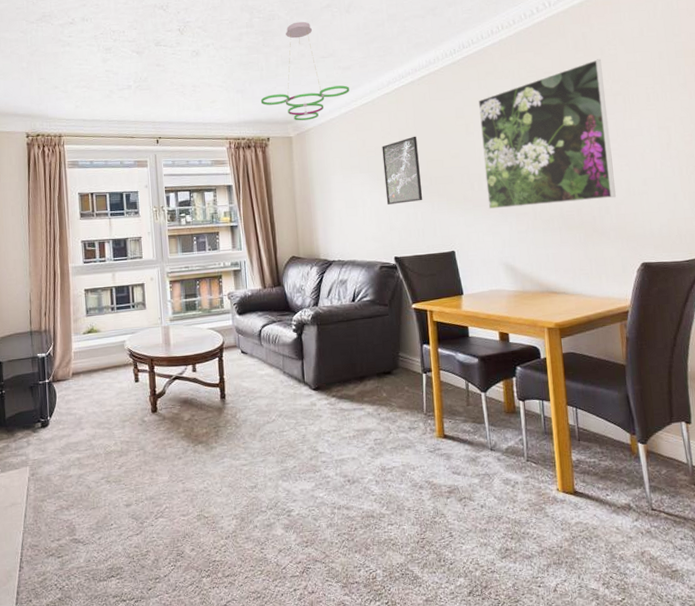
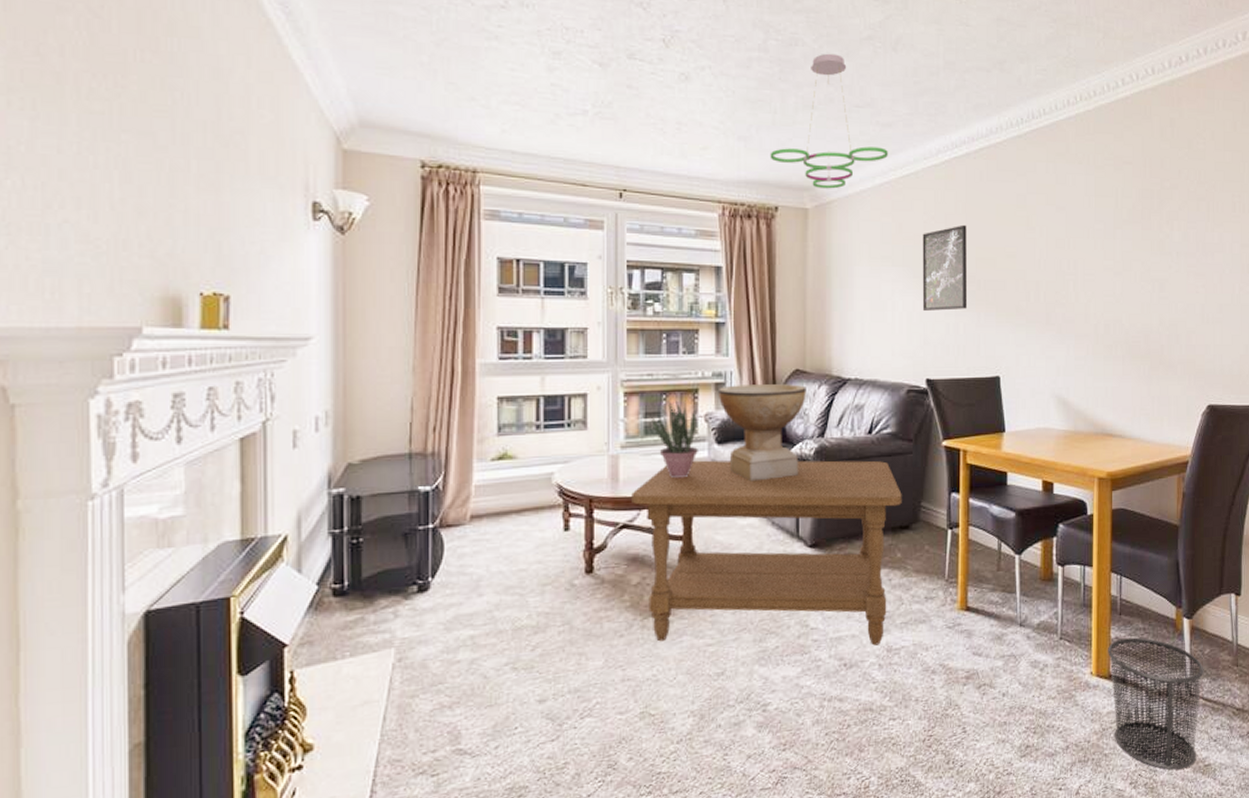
coffee table: none [180,322,383,466] -> present [632,460,902,646]
potted plant: none [190,284,225,342] -> present [651,400,698,479]
decorative bowl: none [236,267,302,342] -> present [717,384,806,482]
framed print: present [478,59,616,209] -> none [1044,153,1189,326]
waste bin: none [571,459,664,574] -> present [1108,637,1204,770]

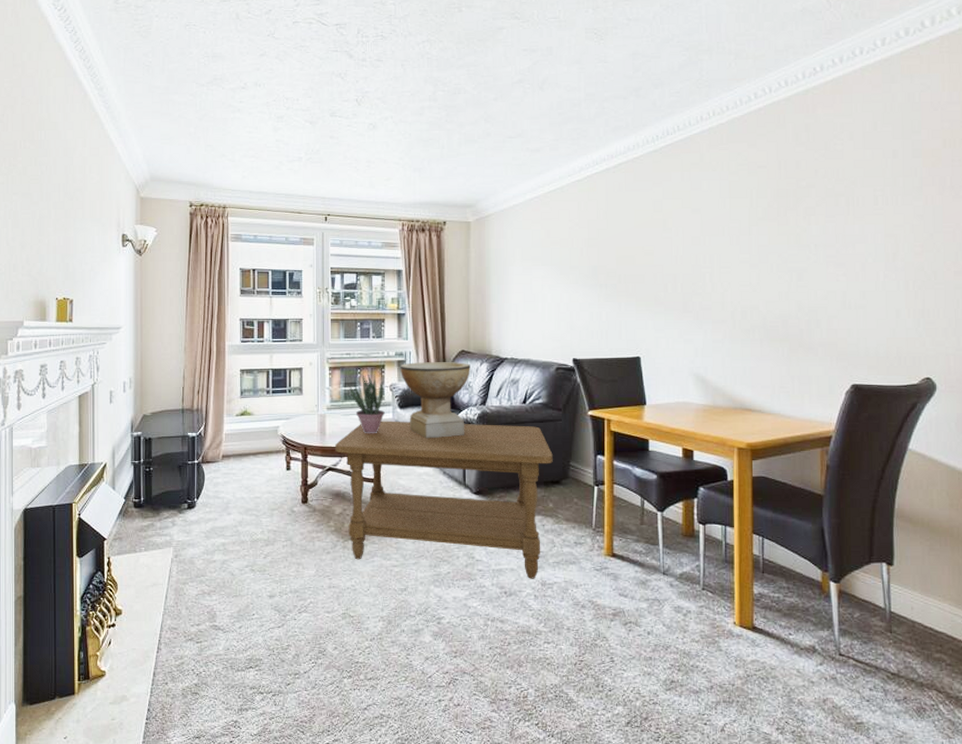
ceiling light fixture: present [770,53,888,189] -> none [439,97,537,205]
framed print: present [922,224,968,311] -> none [568,228,610,301]
waste bin: present [1108,637,1204,770] -> none [751,595,854,723]

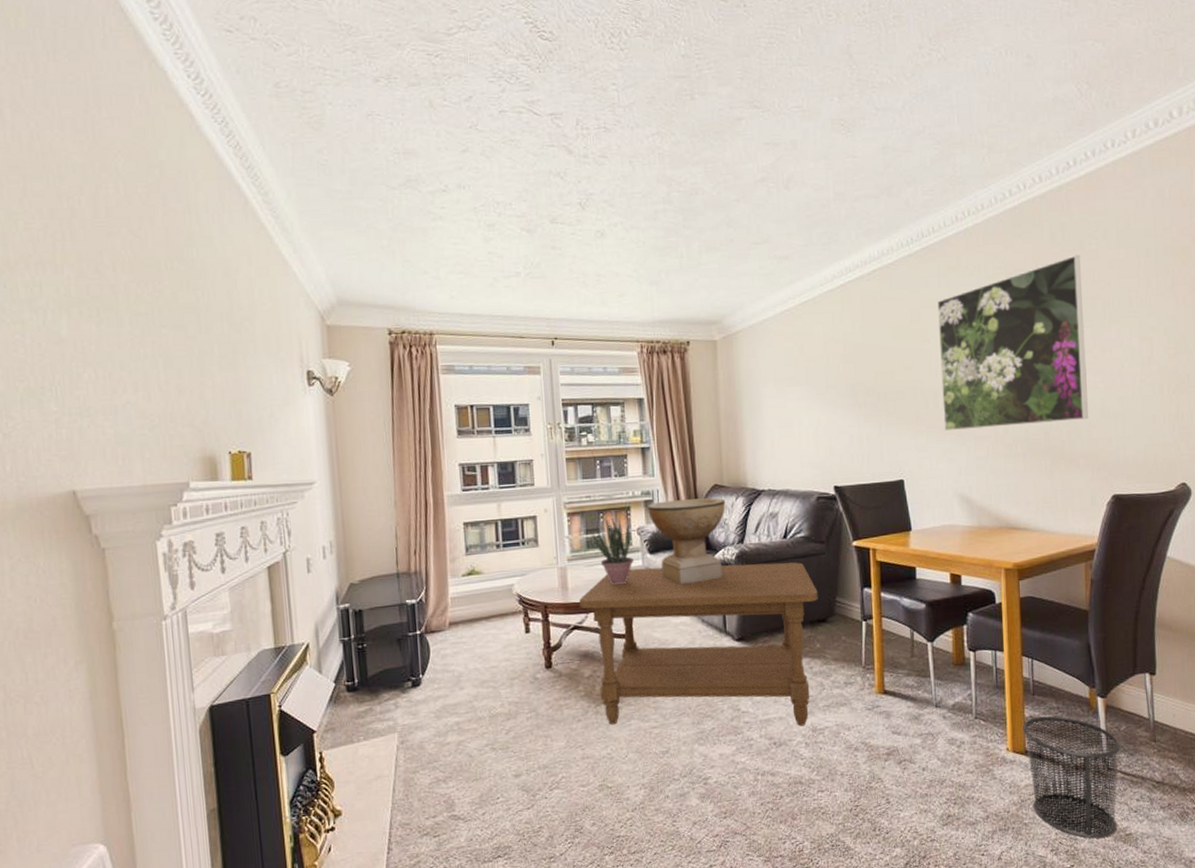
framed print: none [679,154,828,313] -> present [937,255,1088,430]
waste bin: none [751,595,854,723] -> present [1023,715,1121,839]

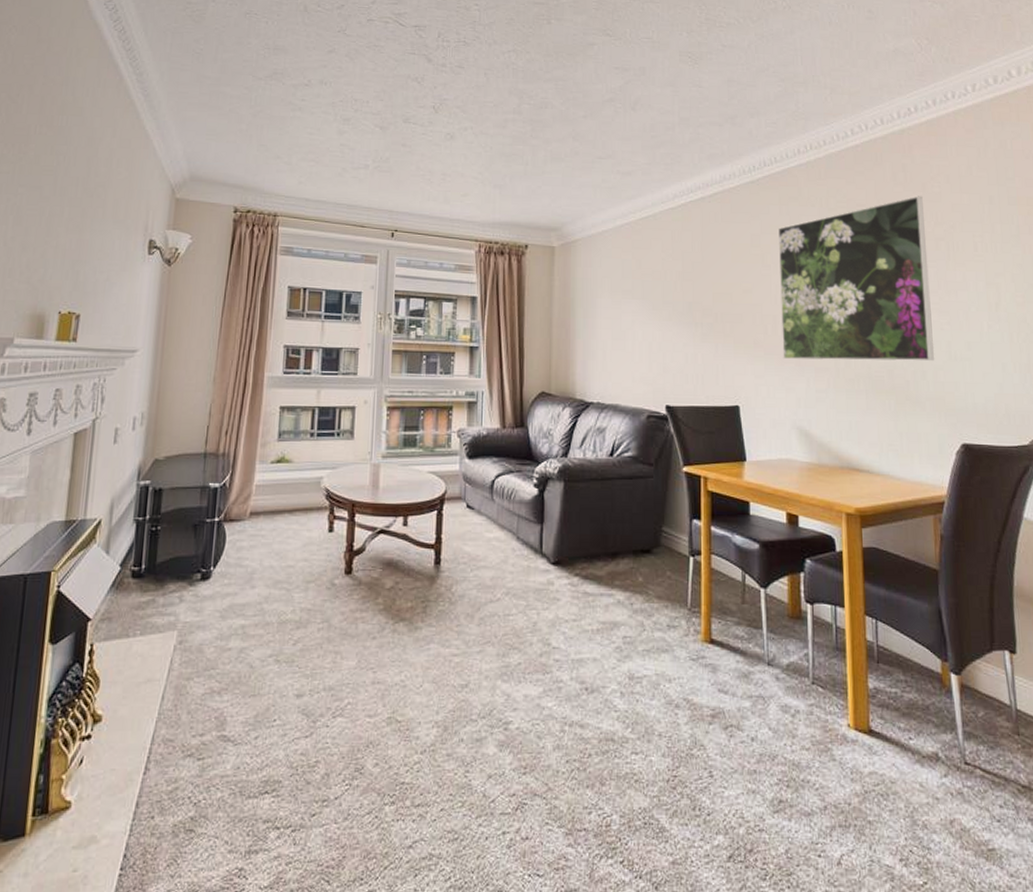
coffee table: present [579,562,818,726] -> none [389,473,643,672]
potted plant: present [592,517,634,585] -> none [410,416,451,489]
decorative bowl: present [647,497,726,585] -> none [470,404,551,496]
waste bin: present [1023,715,1121,839] -> none [866,690,979,850]

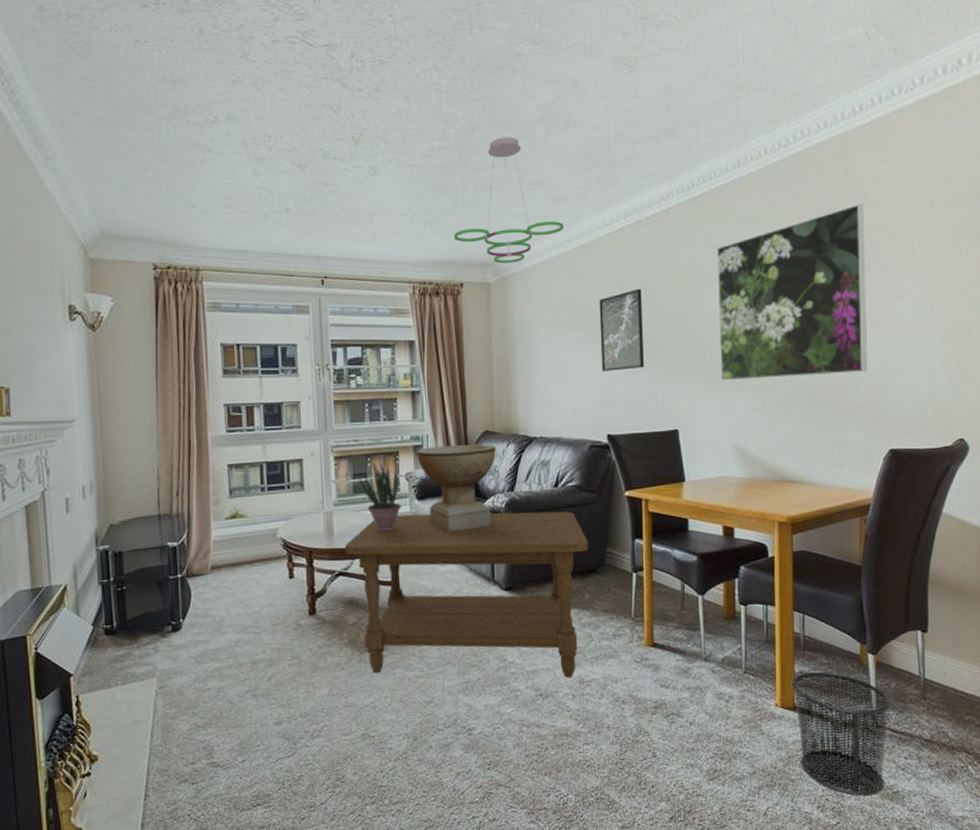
coffee table: none [389,473,643,672] -> present [345,511,588,678]
potted plant: none [410,416,451,489] -> present [359,462,401,532]
decorative bowl: none [470,404,551,496] -> present [416,444,496,533]
ceiling light fixture: none [521,114,628,230] -> present [453,136,563,264]
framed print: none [661,262,706,341] -> present [599,288,645,371]
waste bin: none [866,690,979,850] -> present [792,671,890,796]

